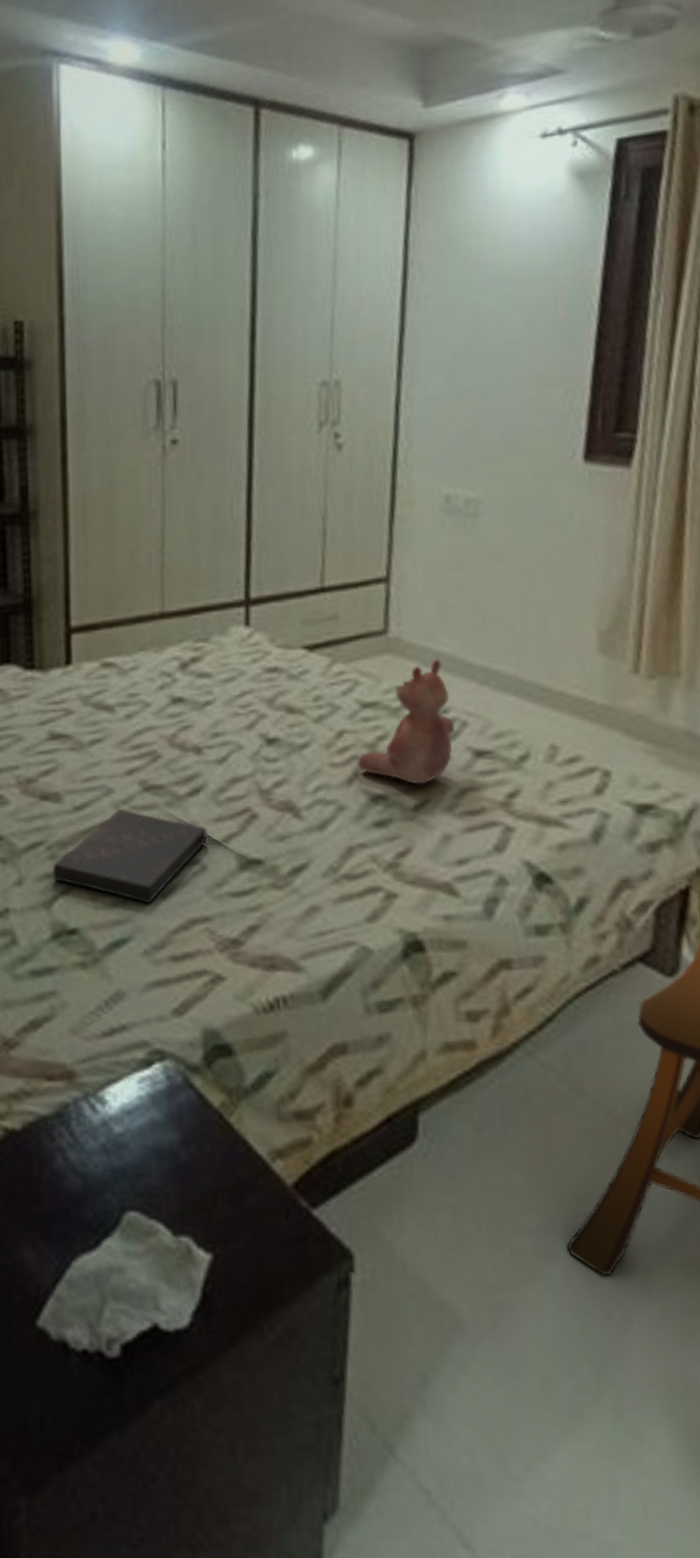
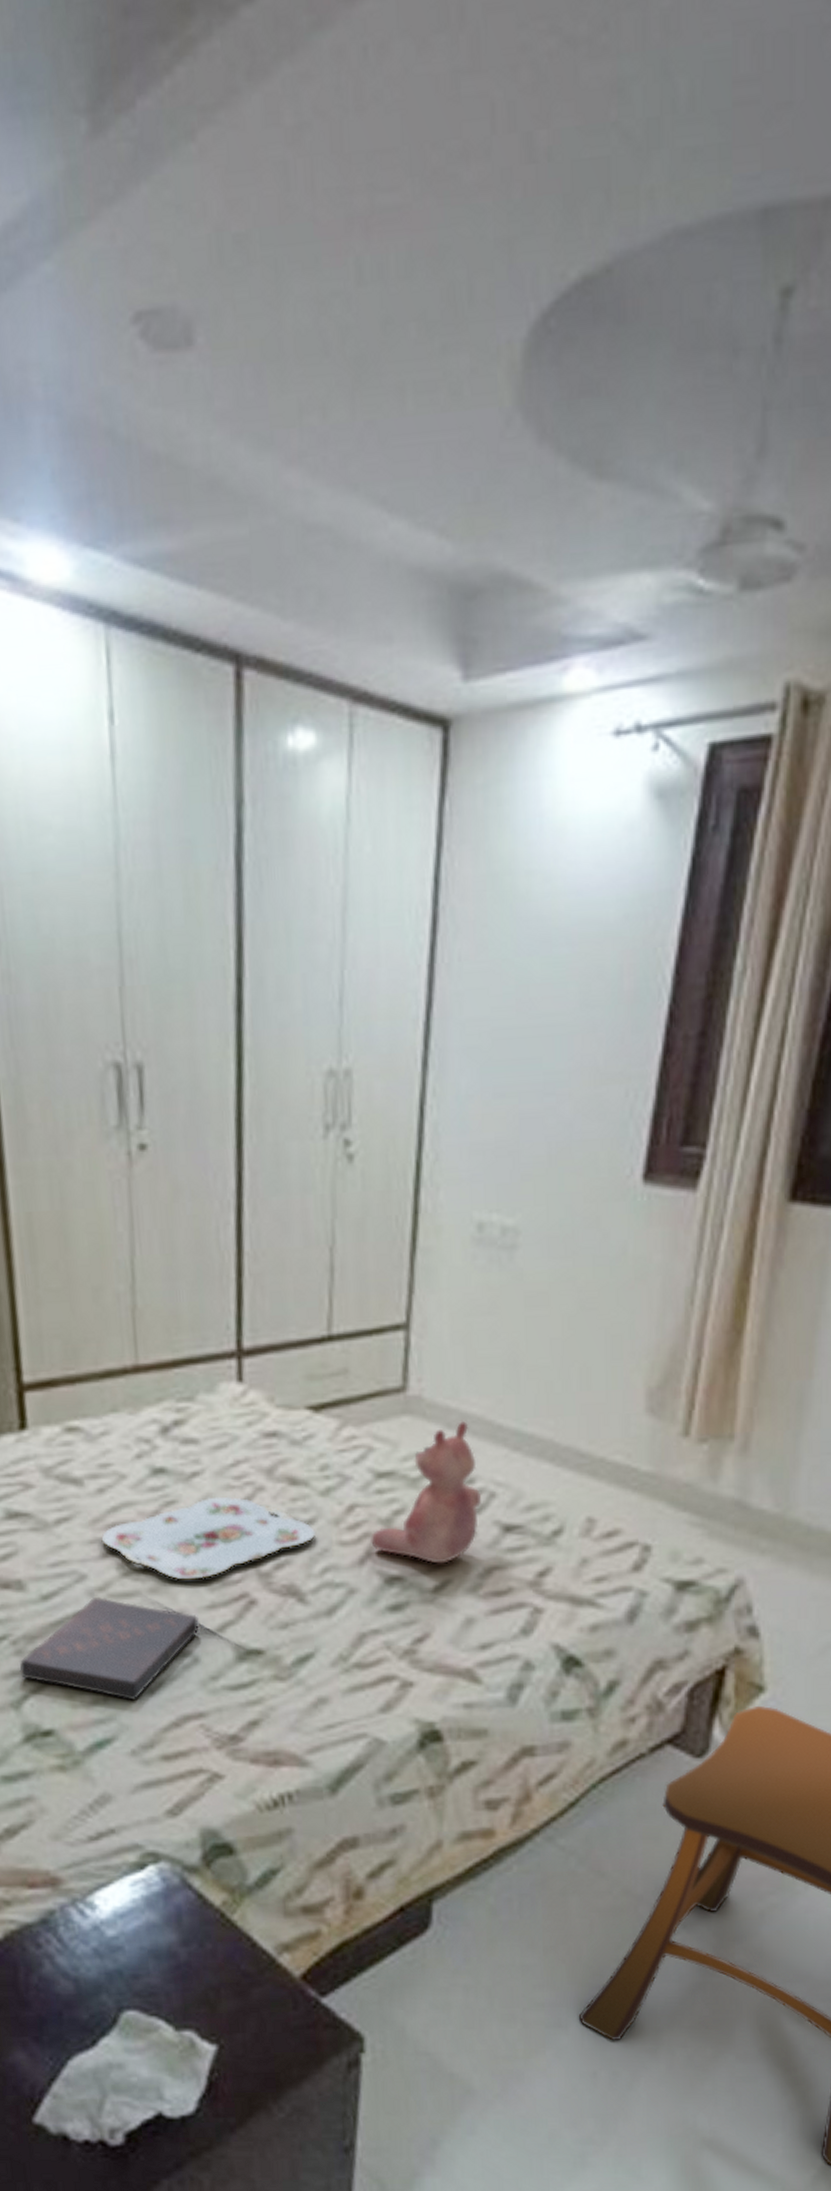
serving tray: none [127,722,309,795] -> present [101,1496,315,1580]

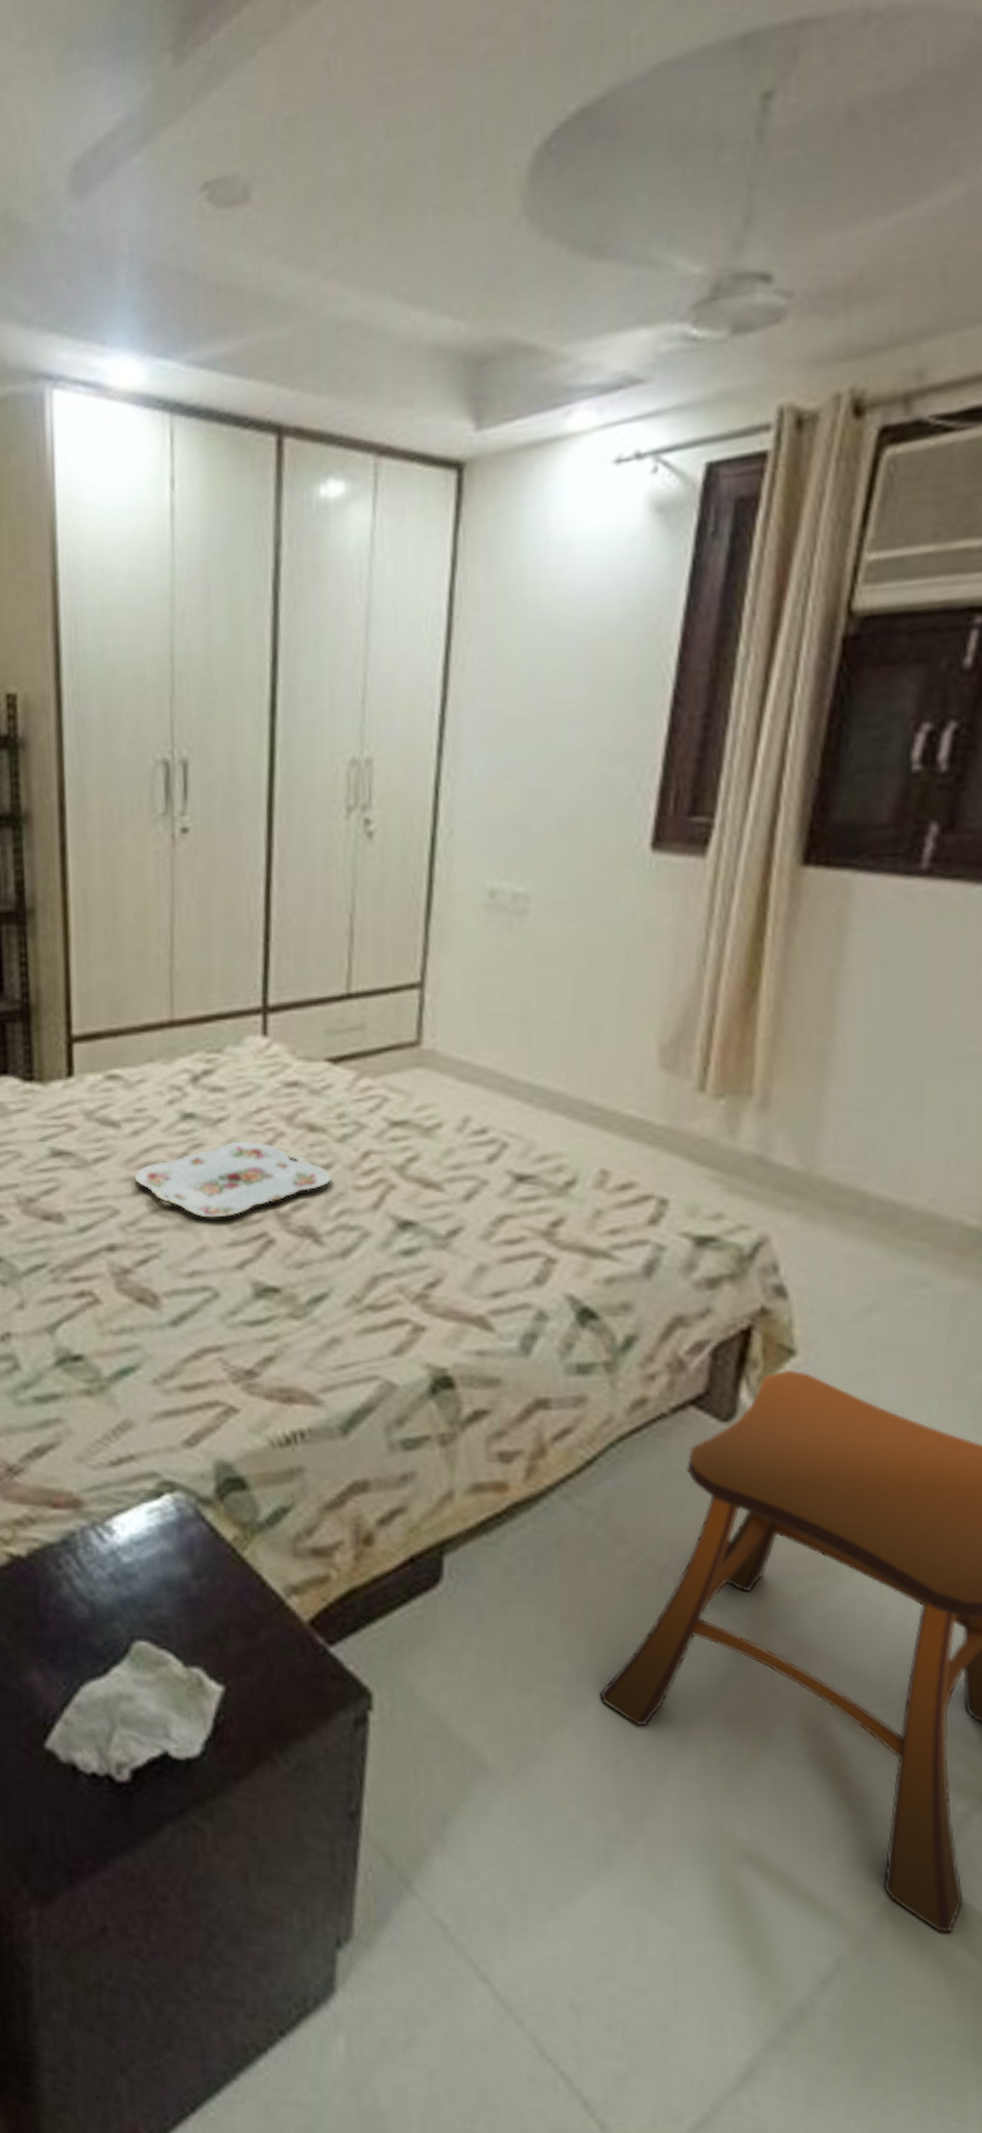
book: present [19,1597,199,1701] -> none [55,1232,220,1331]
teddy bear: present [371,1420,482,1564] -> none [385,1073,494,1211]

